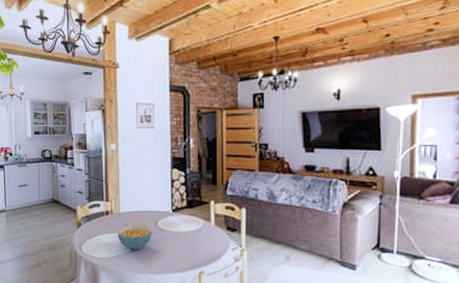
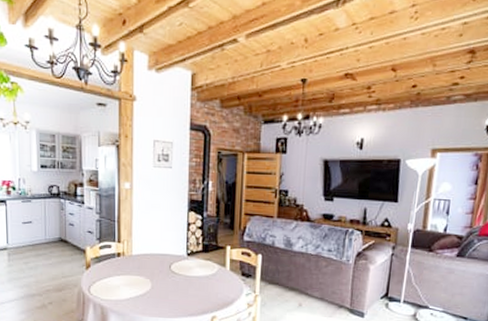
cereal bowl: present [117,224,152,250] -> none [129,267,166,294]

